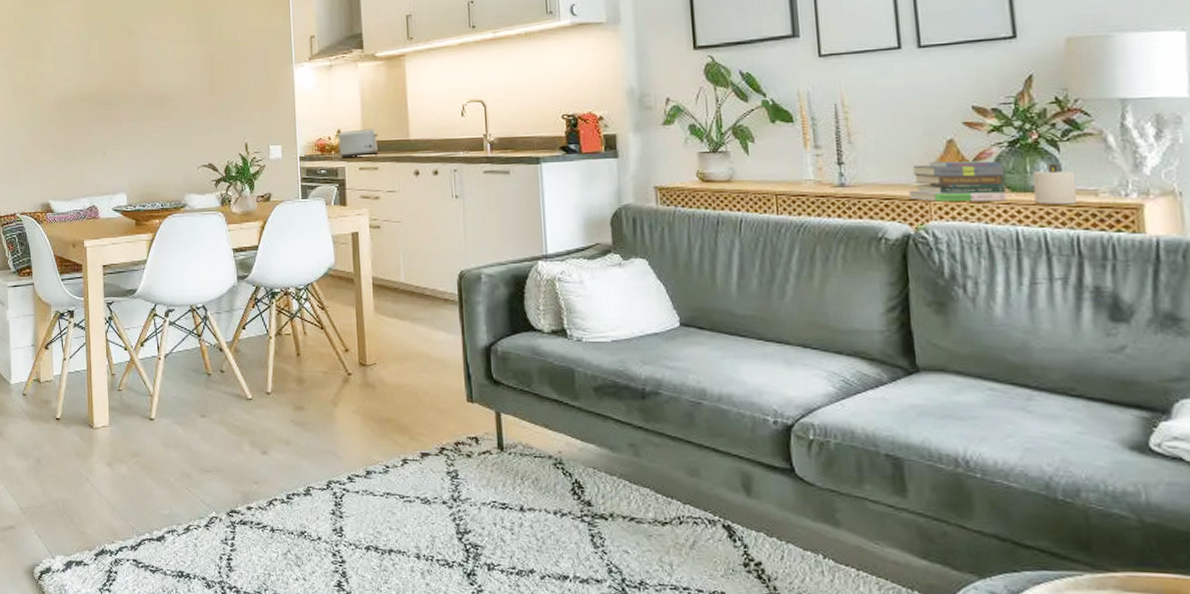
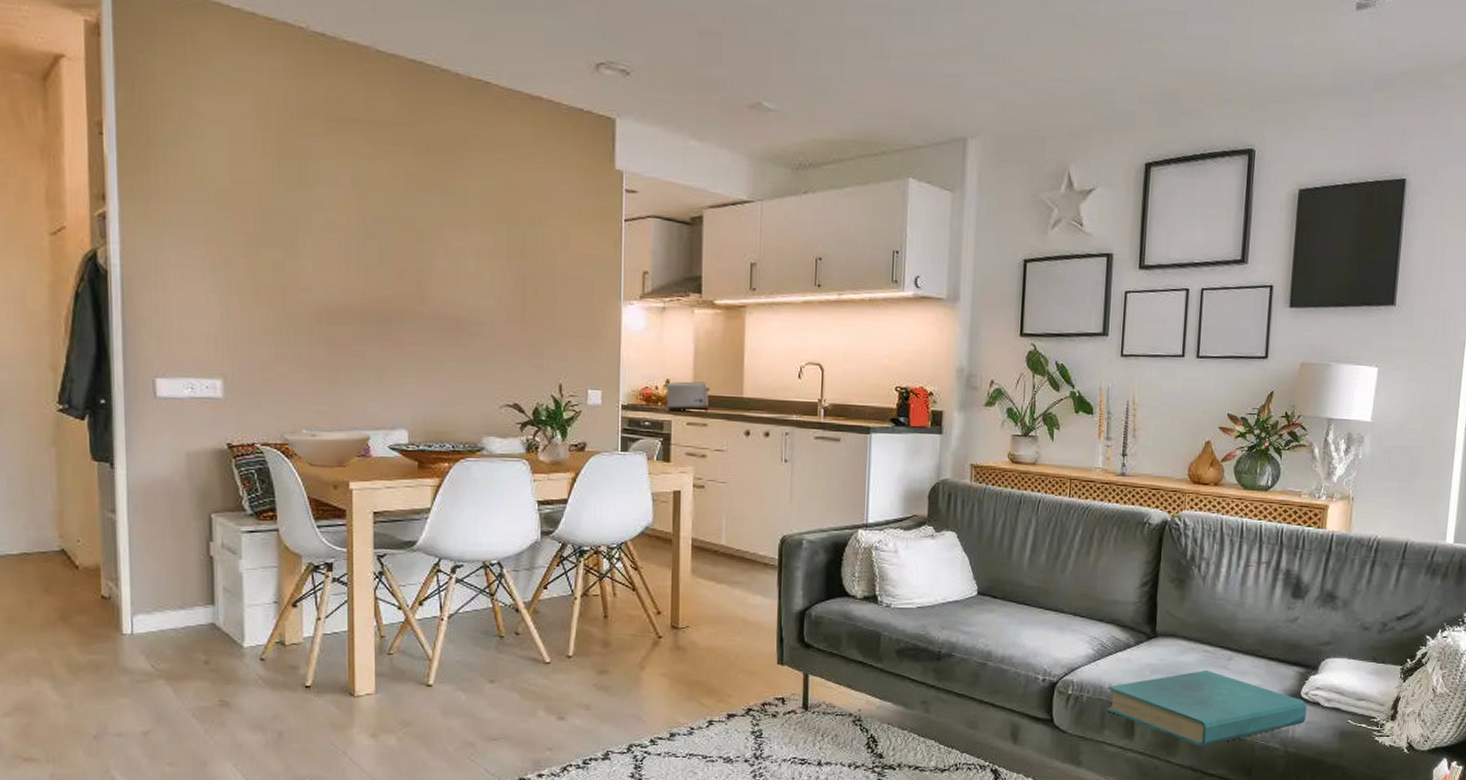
bowl: none [36,199,99,229] -> present [284,431,371,467]
book: none [861,412,1164,510] -> present [1107,669,1307,747]
books: present [908,161,1008,202] -> none [1171,459,1241,497]
candle: present [1032,163,1077,205] -> none [1258,467,1289,503]

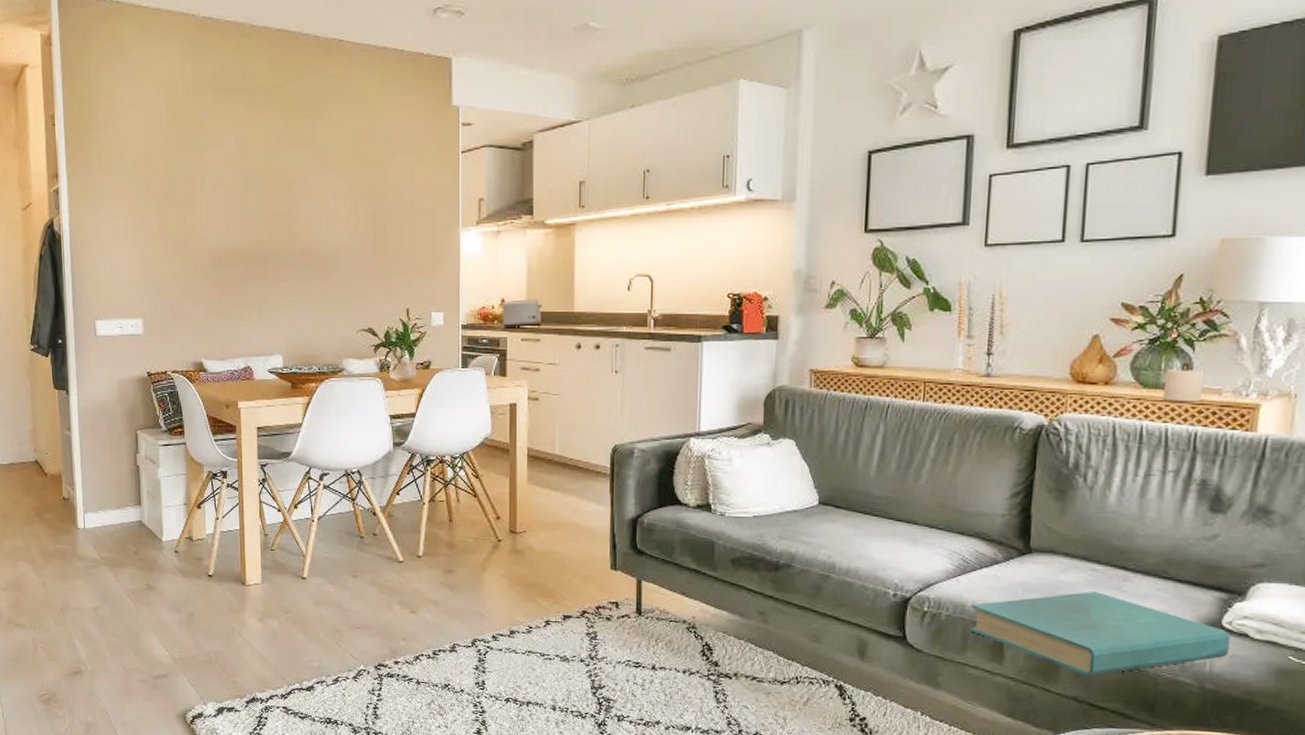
bowl: present [284,431,371,467] -> none [188,359,254,389]
candle: none [1258,467,1289,503] -> present [1162,362,1205,402]

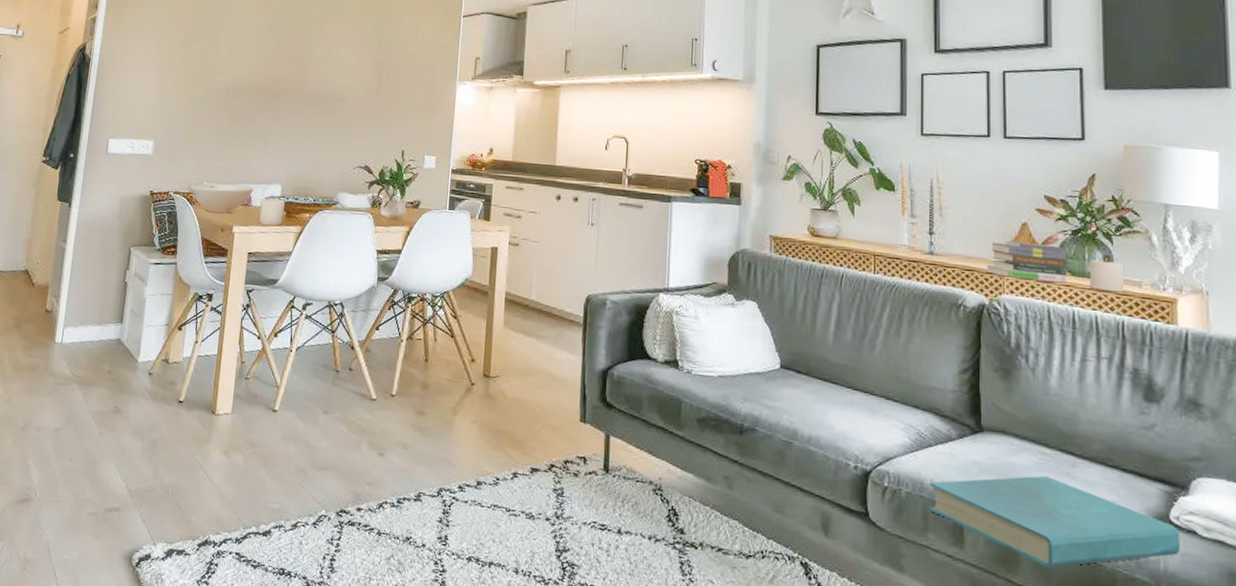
bowl: none [188,359,254,389] -> present [190,183,254,214]
mug: none [263,370,289,399] -> present [259,198,285,227]
toaster: present [502,299,542,329] -> none [489,150,527,177]
books: none [1048,355,1140,397] -> present [987,240,1068,284]

